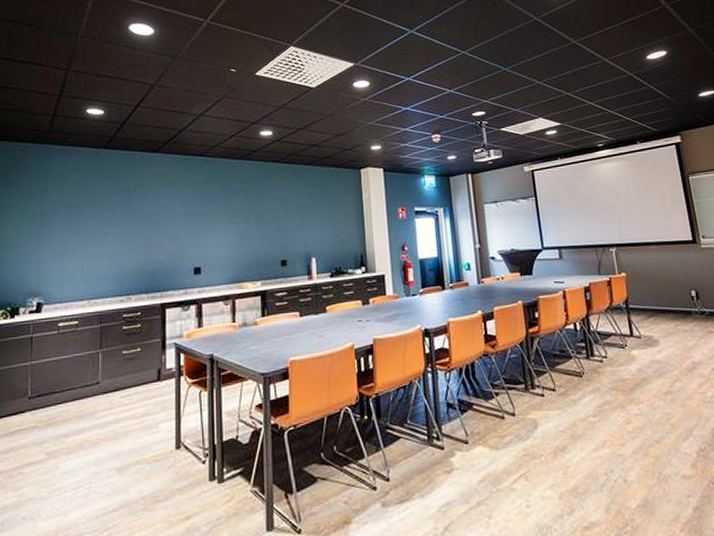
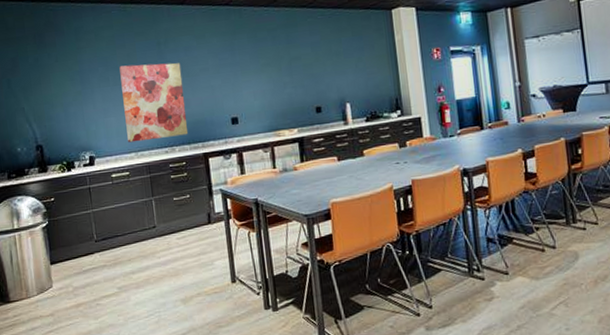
wall art: none [80,208,148,290] -> present [119,63,189,143]

